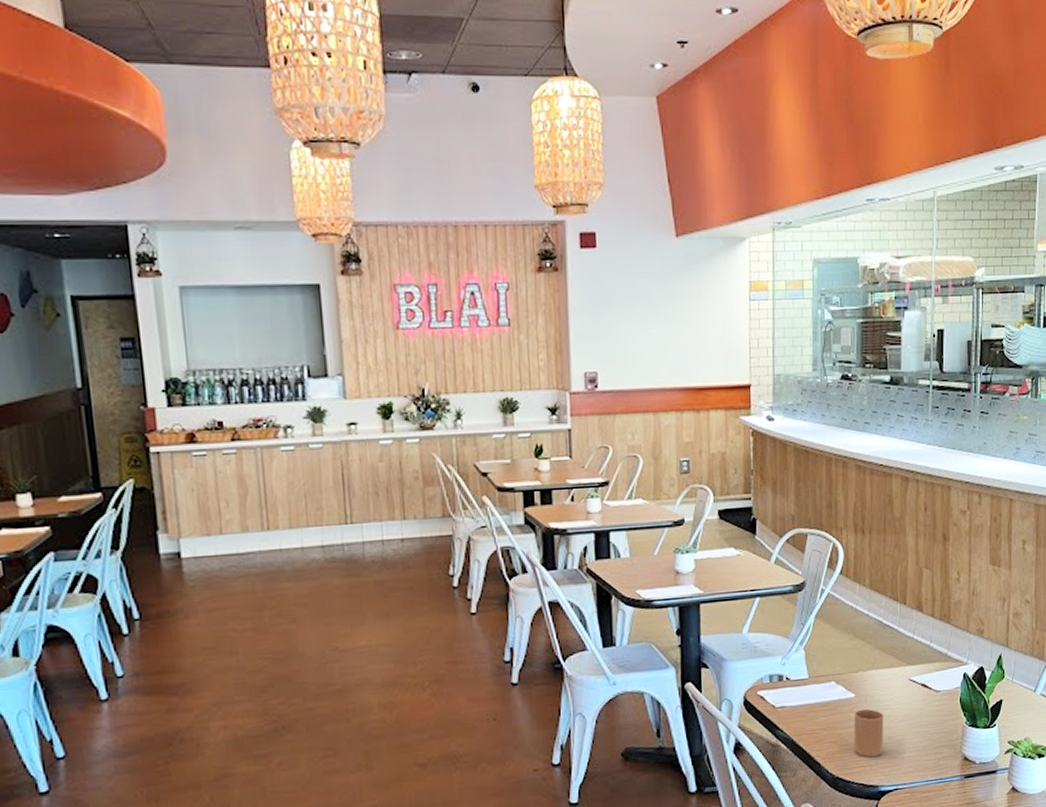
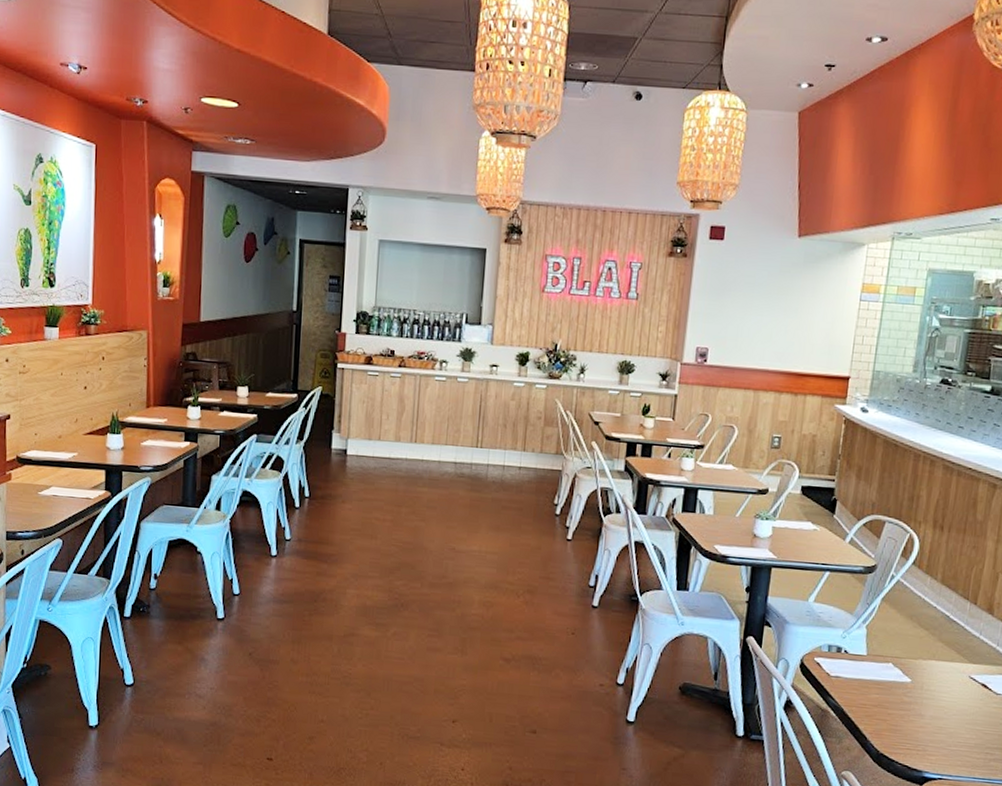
cup: present [853,709,884,758] -> none [902,695,938,743]

